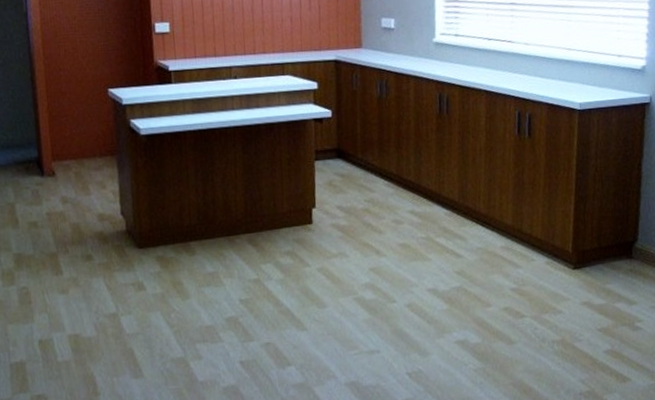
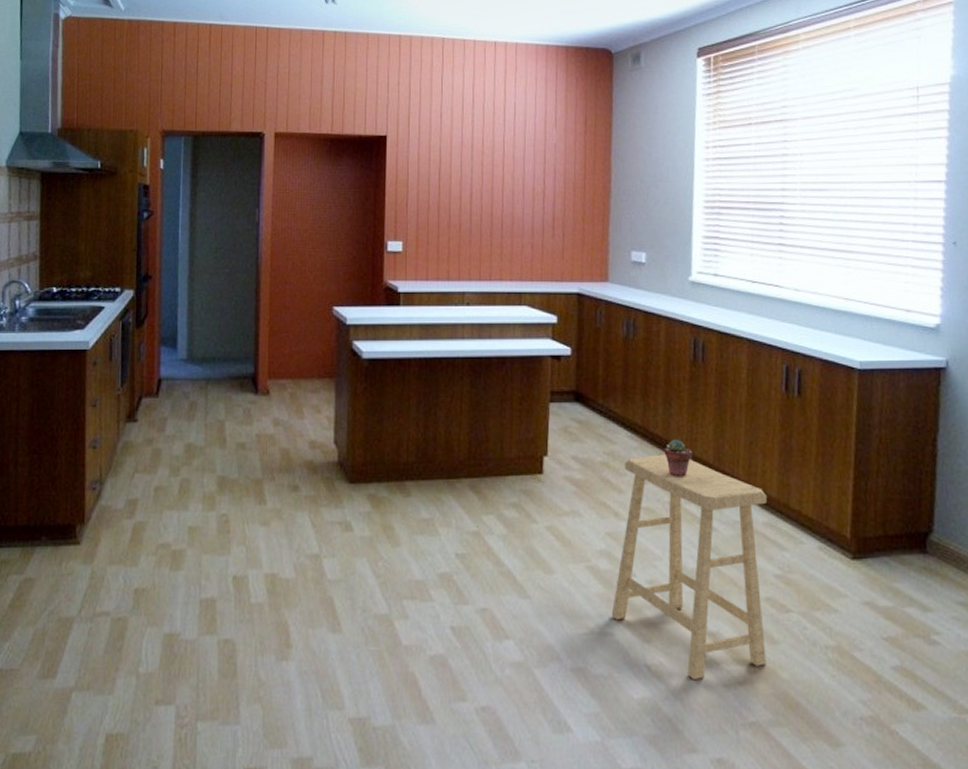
stool: none [377,197,506,381] -> present [611,454,768,681]
potted succulent: none [416,183,441,216] -> present [664,439,692,477]

